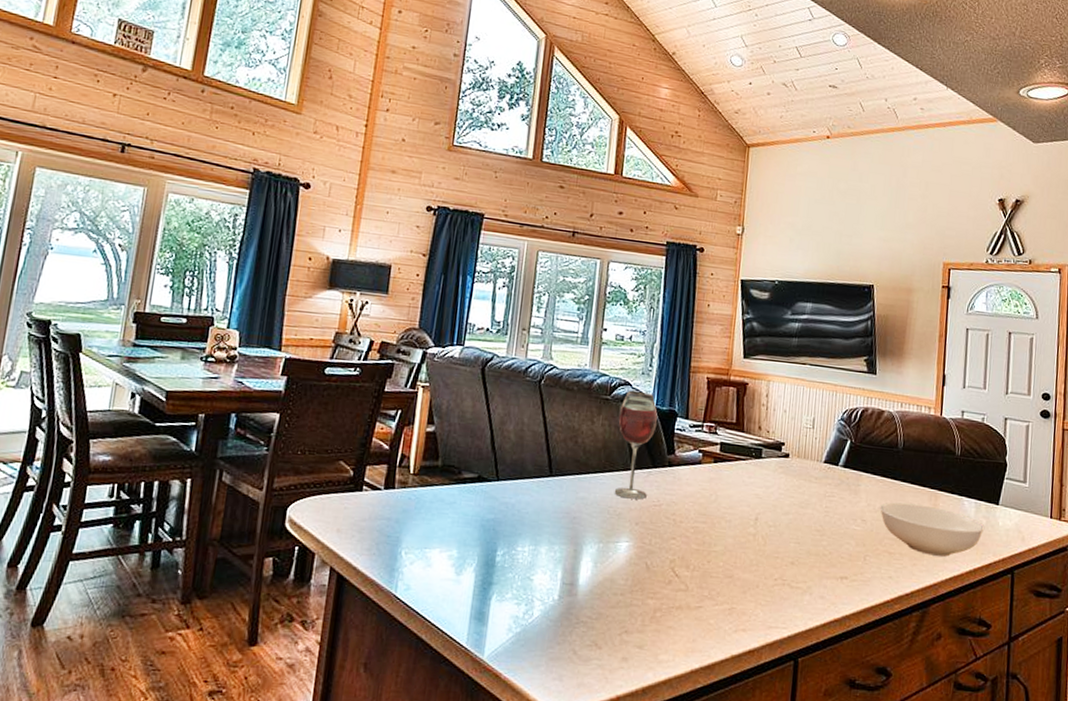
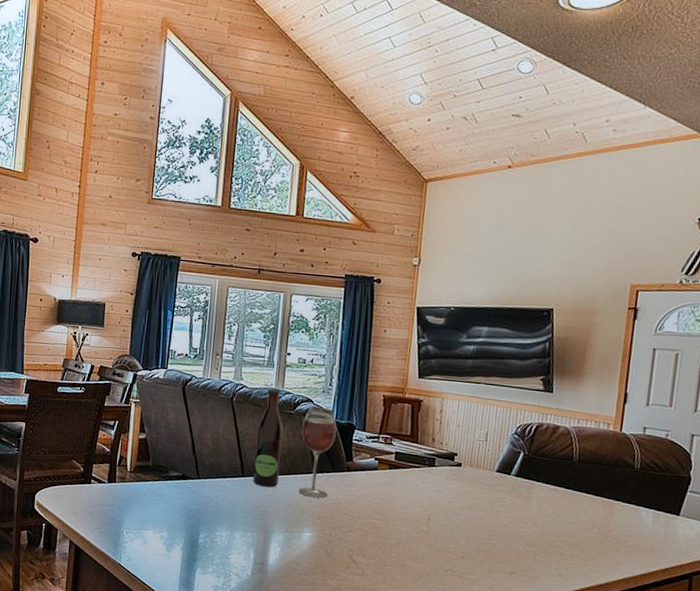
bottle: none [562,368,598,489] -> present [253,387,284,488]
bowl: present [880,502,985,557] -> none [551,509,663,560]

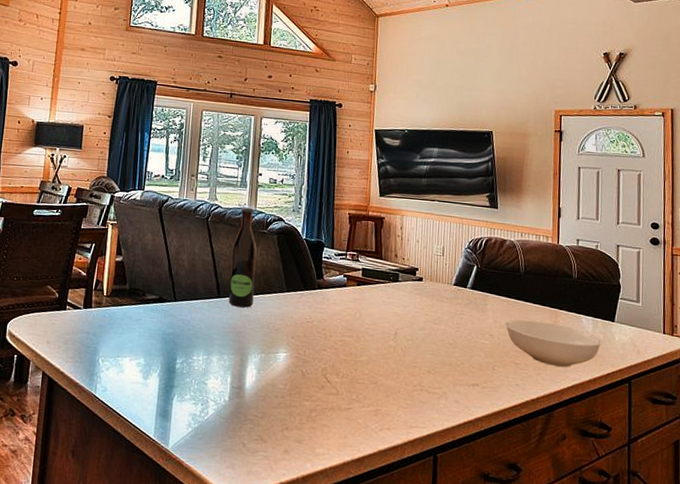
wineglass: present [298,407,337,498] -> none [272,226,307,317]
bowl: none [551,509,663,560] -> present [505,319,603,367]

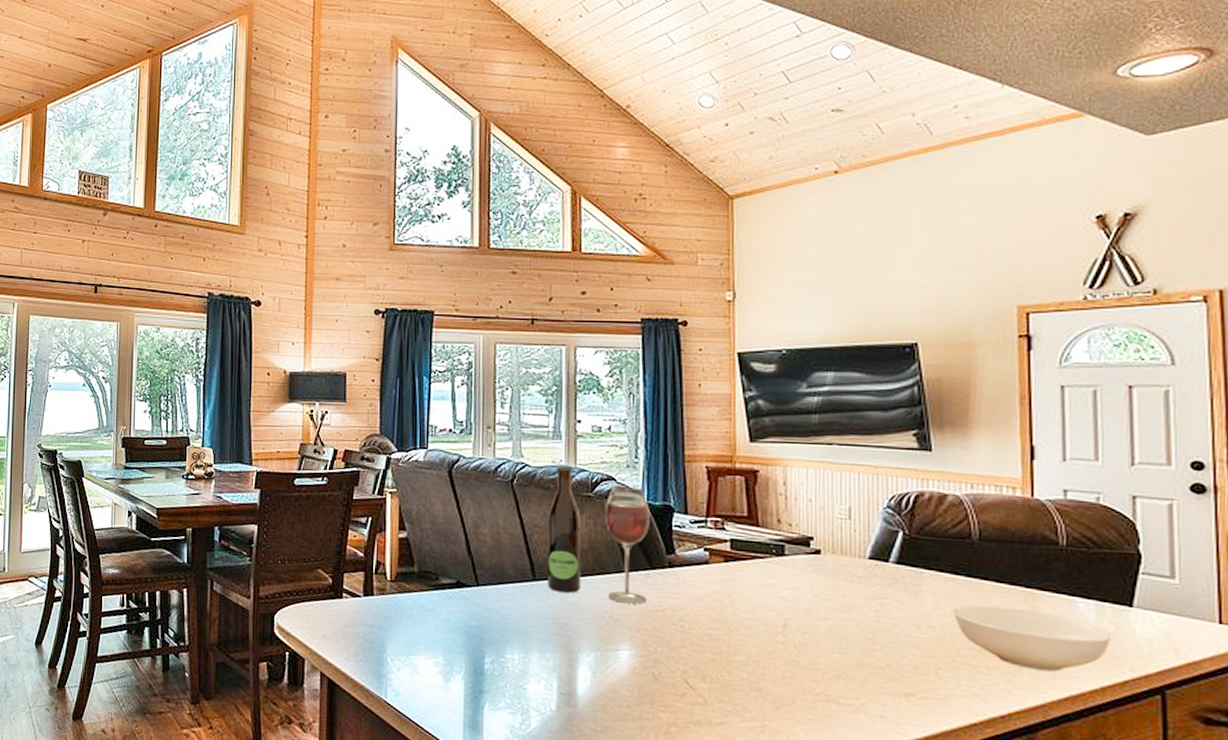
wineglass: none [272,226,307,317] -> present [604,486,650,604]

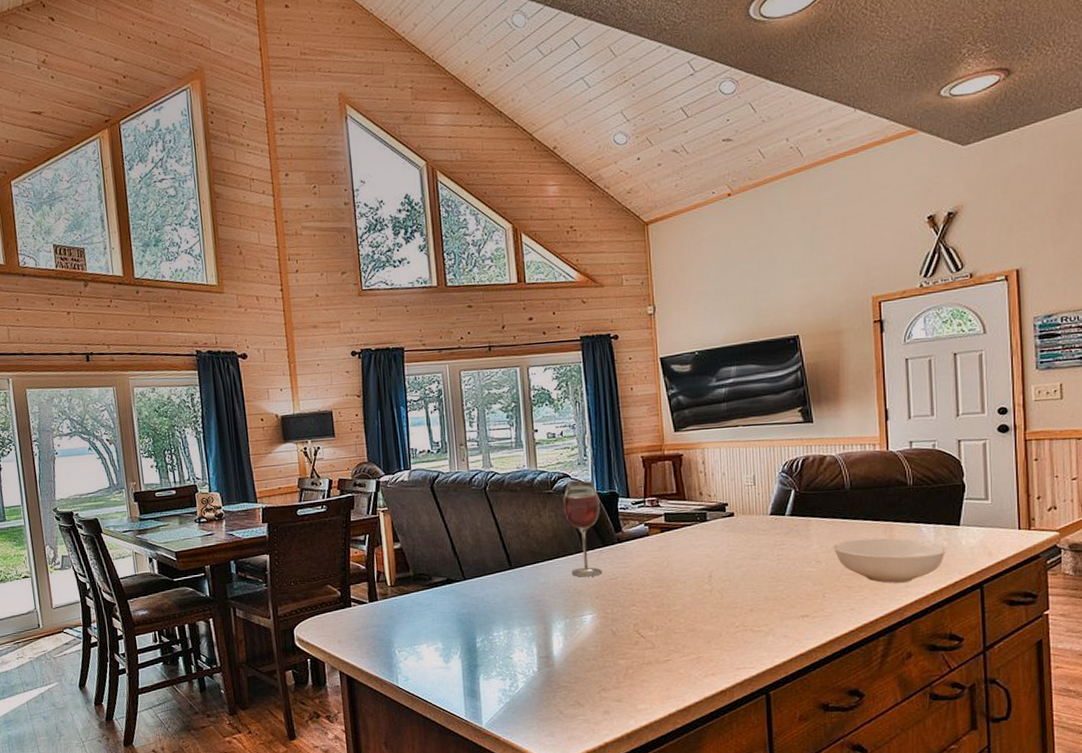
bottle: present [547,464,582,593] -> none [517,468,549,576]

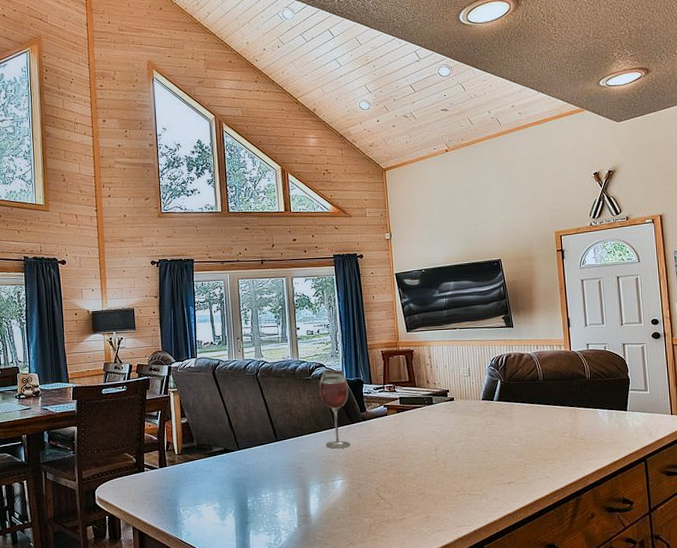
bowl: present [833,538,947,583] -> none [531,420,618,457]

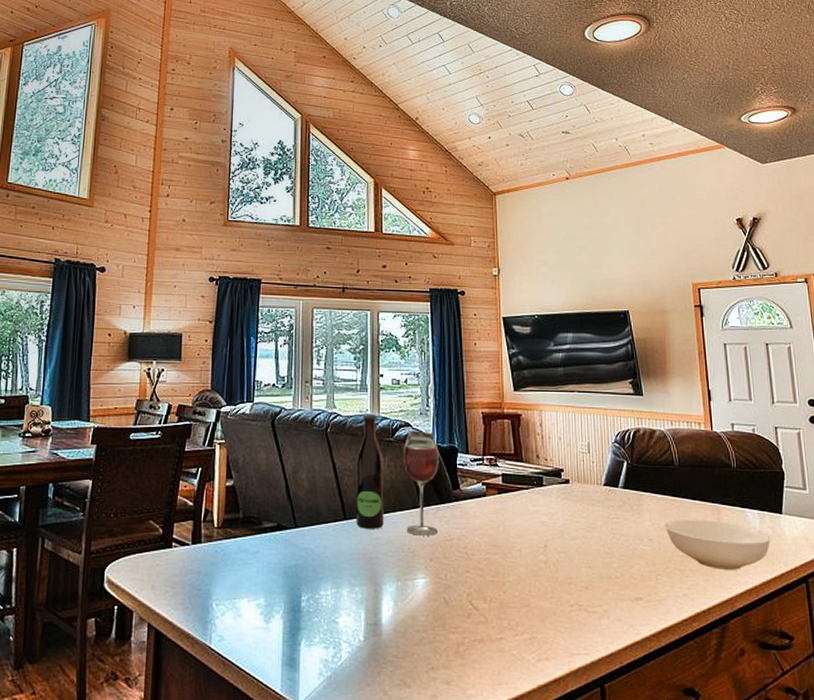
bottle: none [282,359,307,447] -> present [356,413,384,529]
bowl: none [531,420,618,457] -> present [665,519,772,570]

